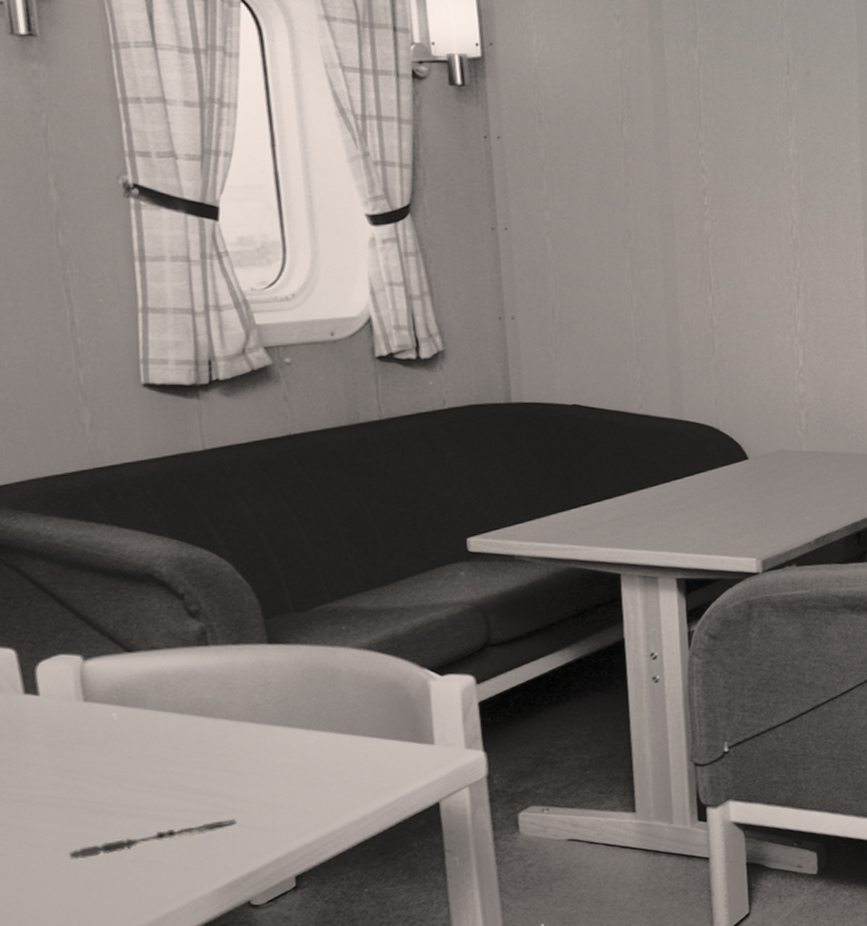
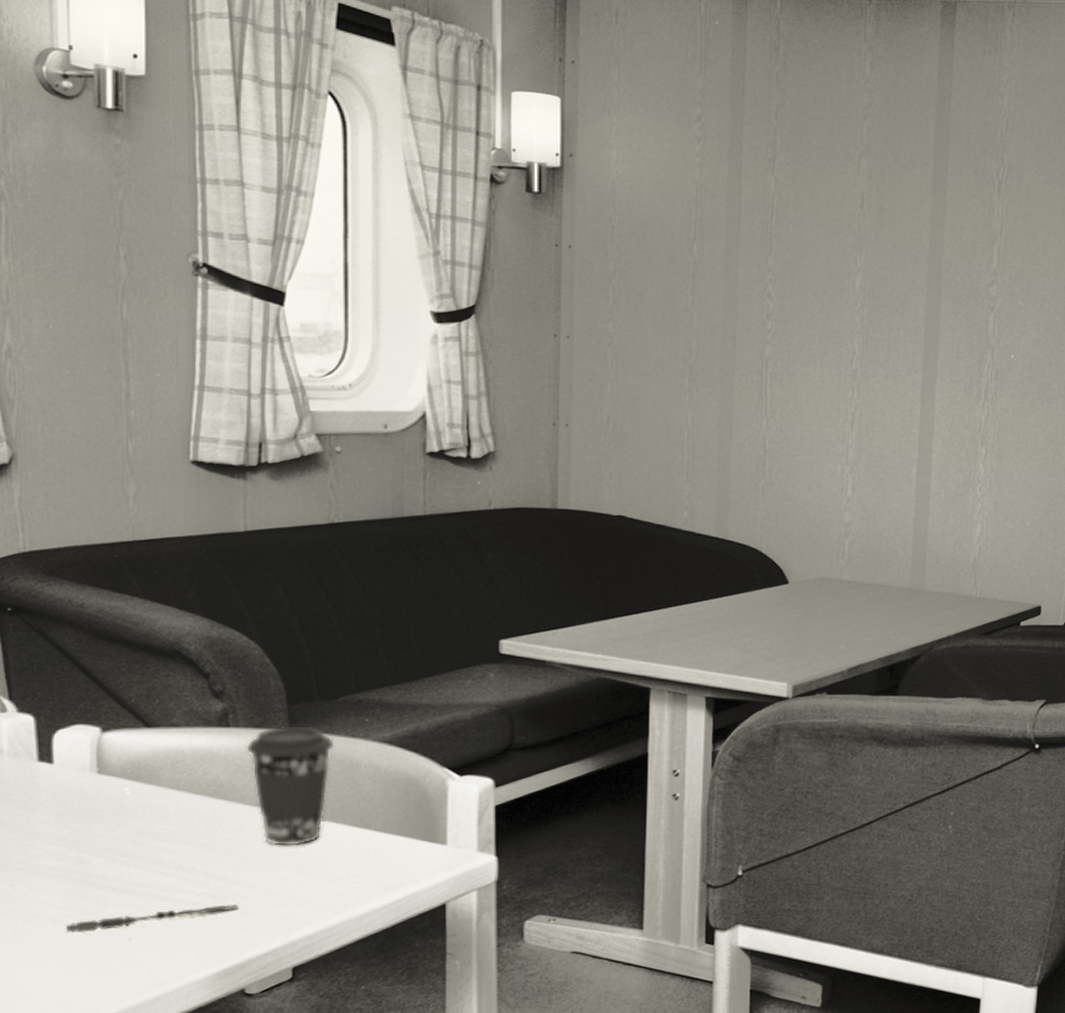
coffee cup: none [227,637,315,759] -> present [246,724,335,847]

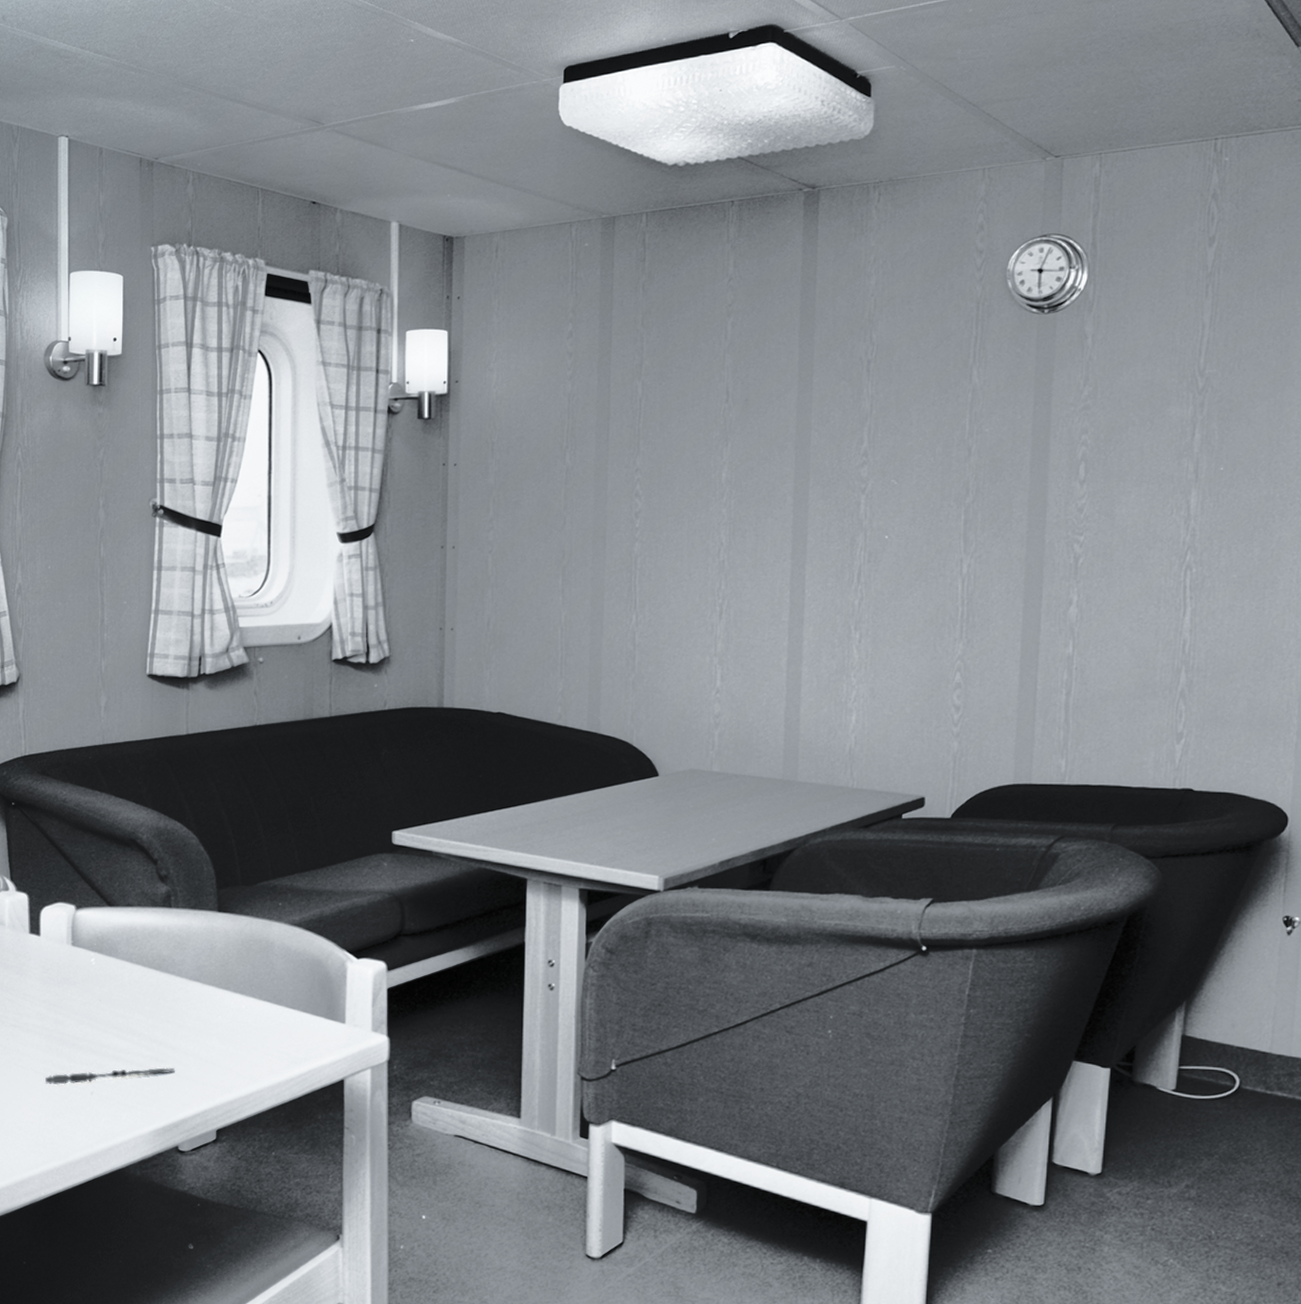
coffee cup: present [246,724,335,847] -> none [184,907,254,1018]

